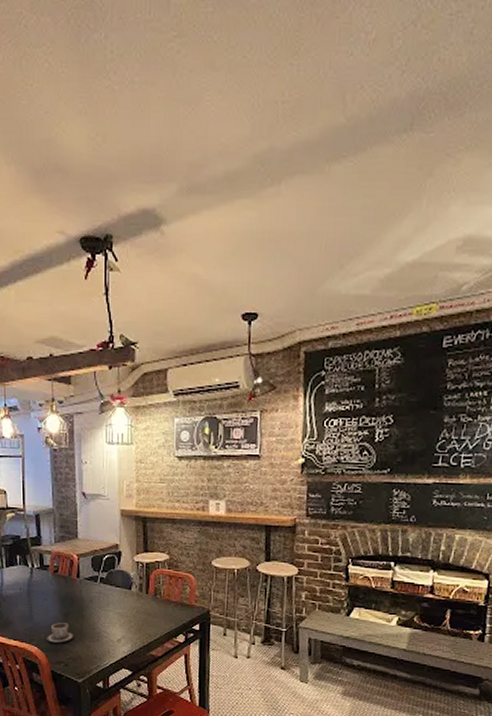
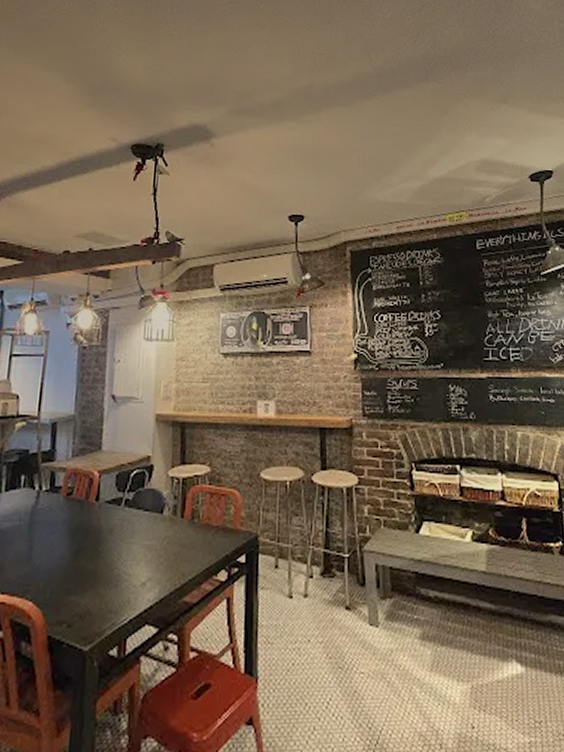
cup: present [46,622,74,643] -> none [46,564,85,594]

